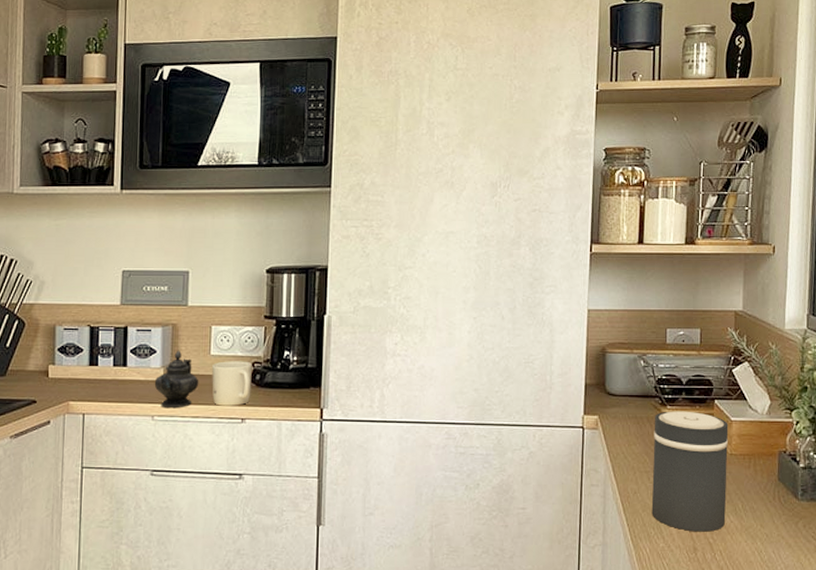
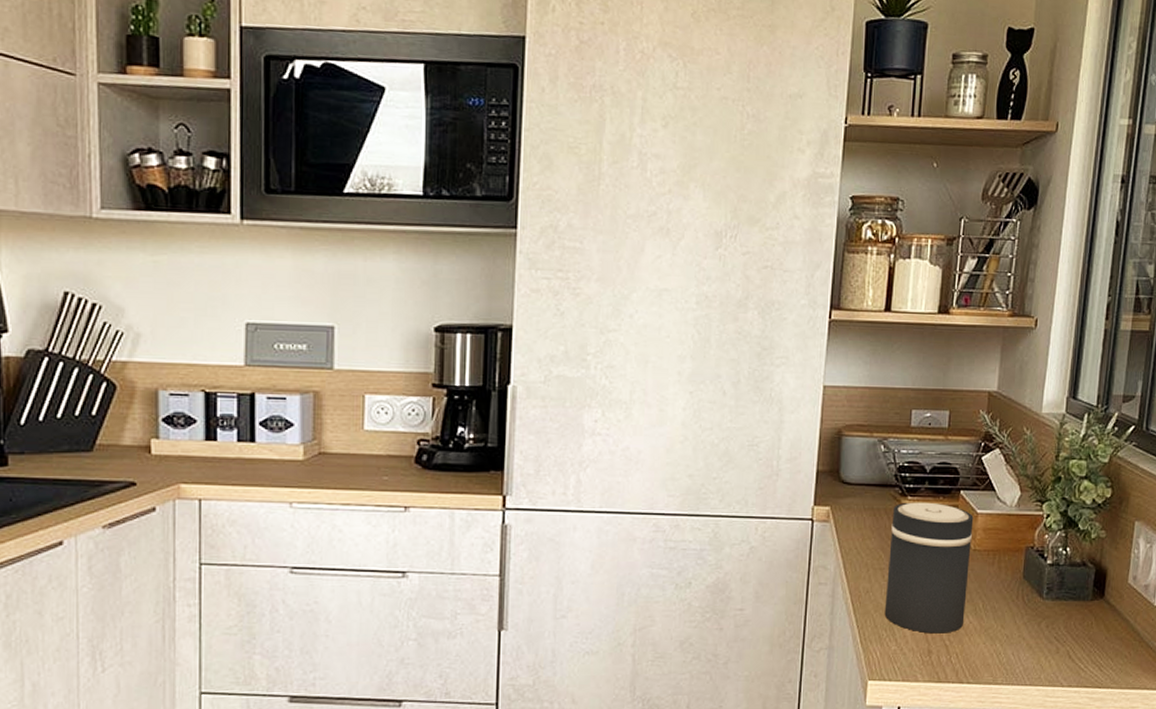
teapot: present [154,350,199,409] -> none [292,423,350,494]
mug: present [211,361,252,406] -> none [366,438,417,492]

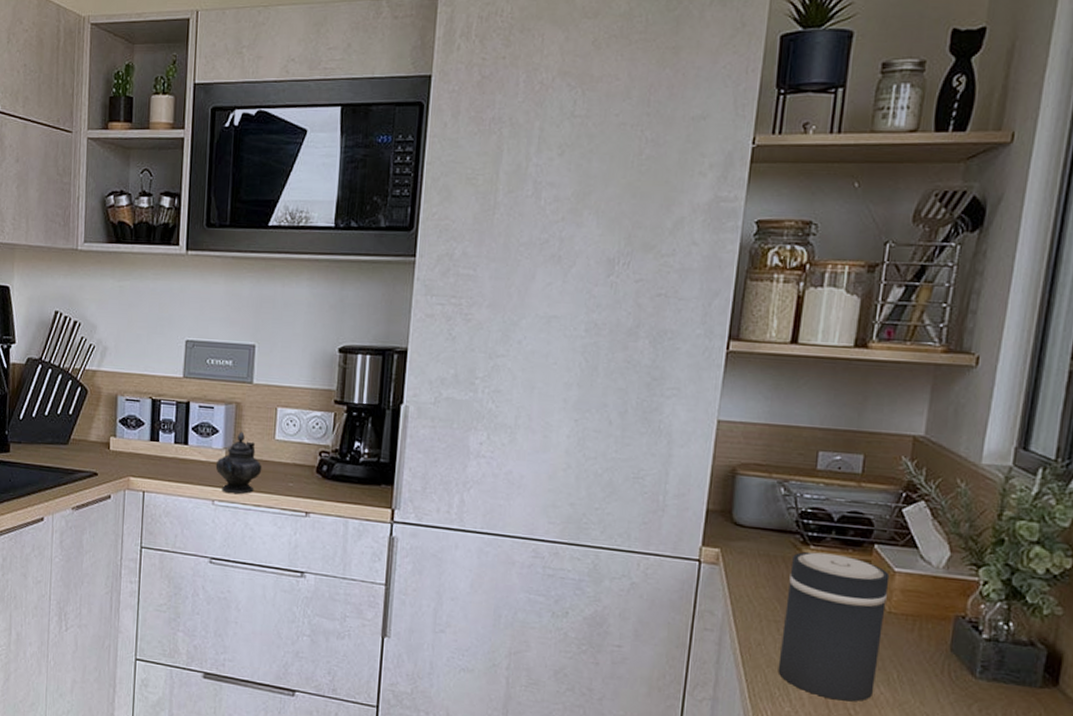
teapot: none [292,423,350,494] -> present [215,431,262,495]

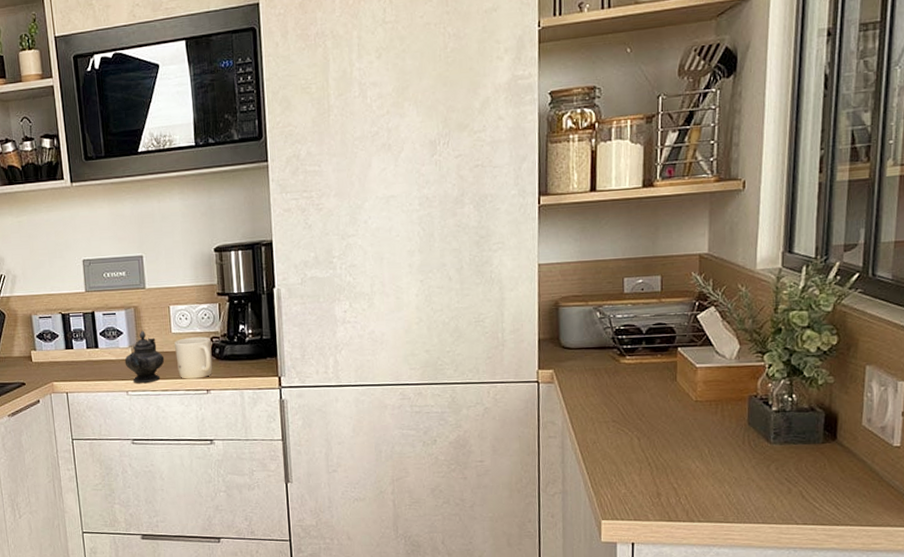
mug: none [275,447,319,498] -> present [174,337,213,379]
cylinder: present [778,551,890,702] -> none [612,360,693,478]

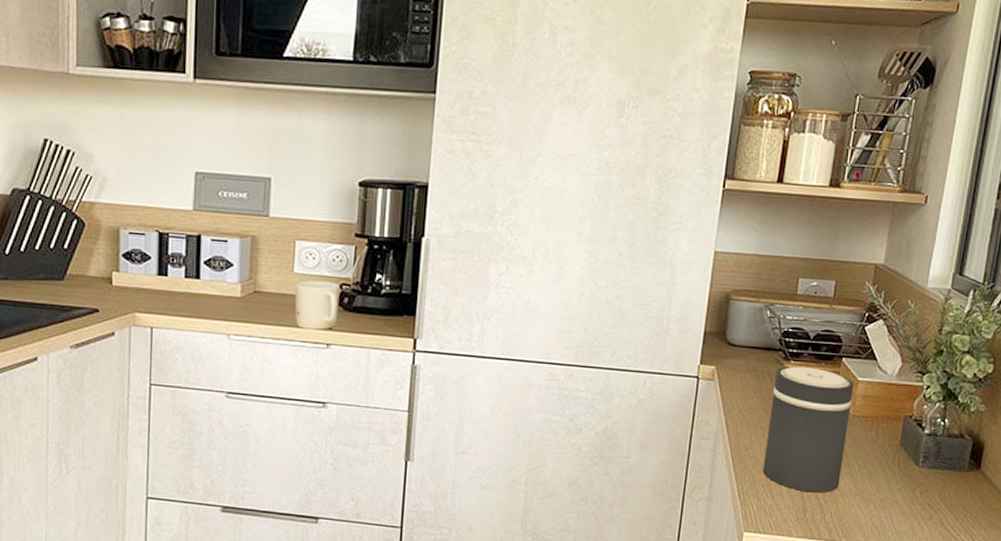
teapot: present [124,330,165,384] -> none [230,265,281,329]
cylinder: none [612,360,693,478] -> present [762,366,854,493]

